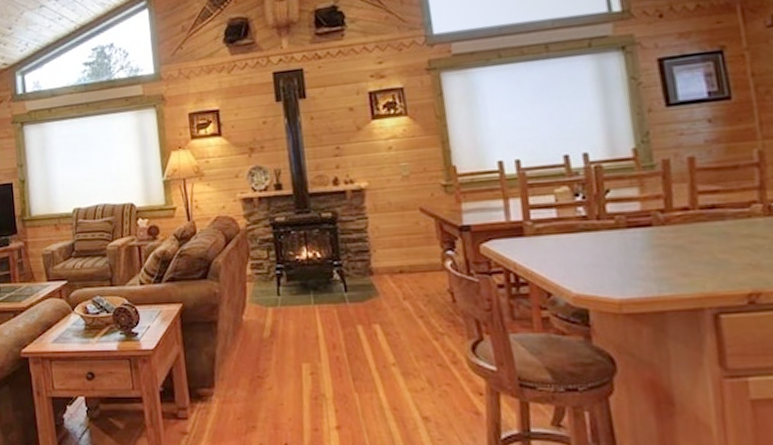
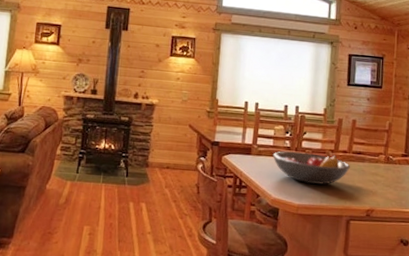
fruit bowl: none [559,217,702,267] -> present [272,151,351,185]

